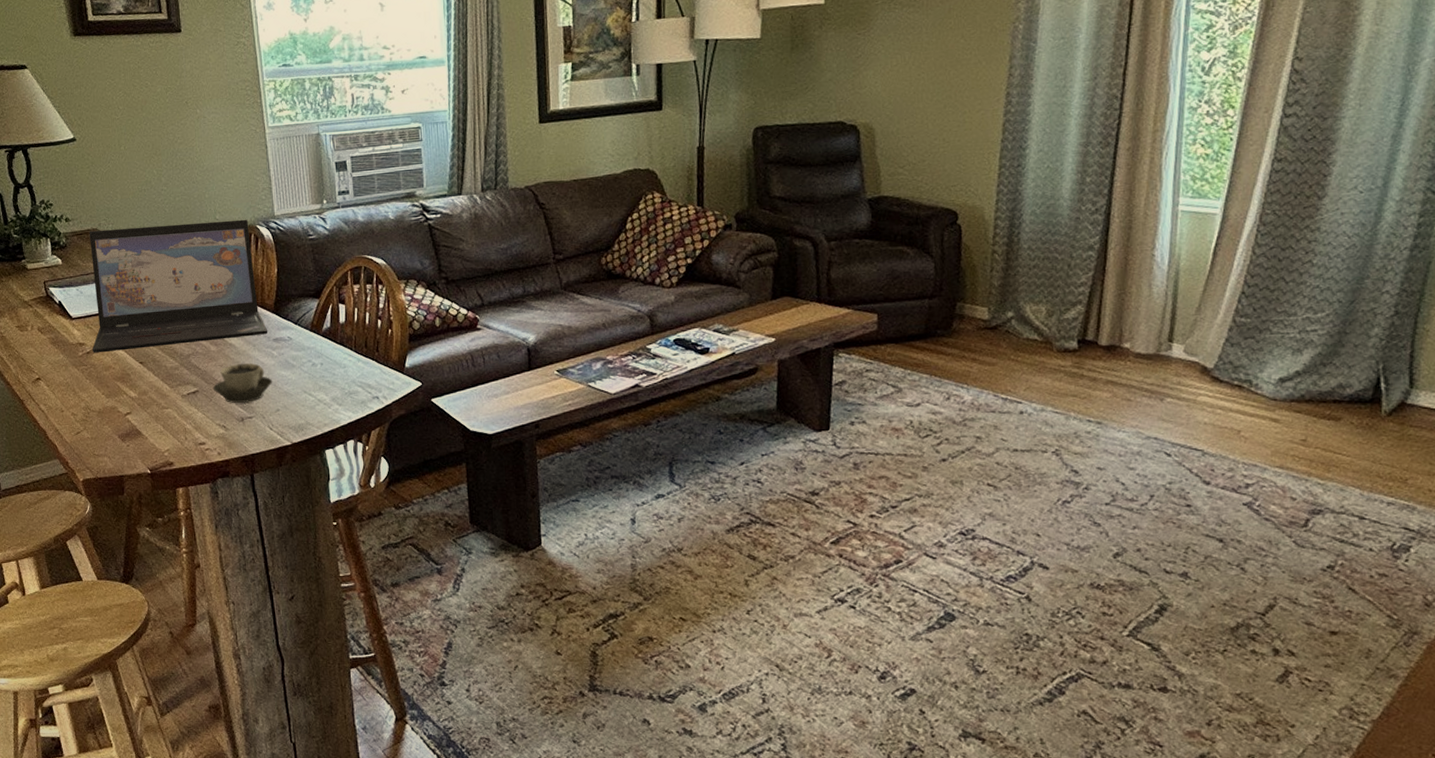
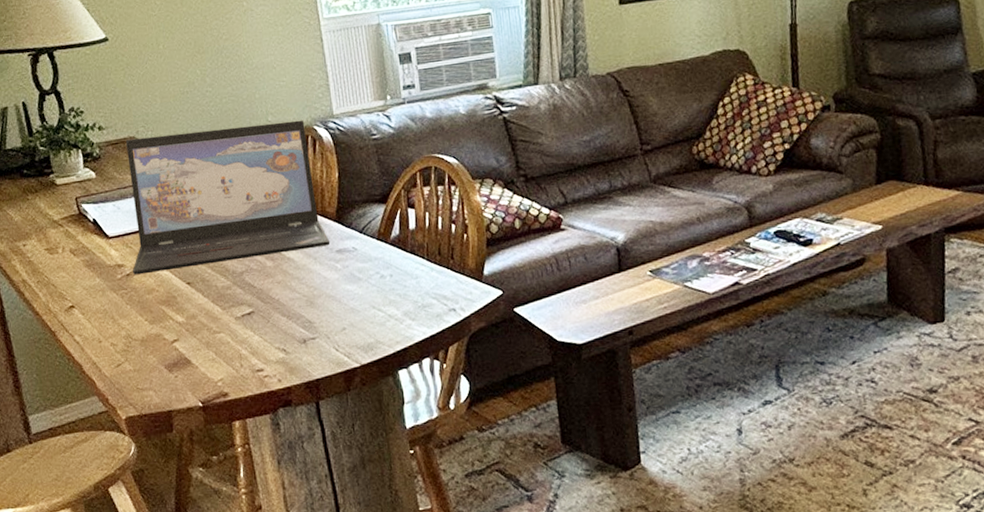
cup: present [212,363,273,403] -> none [270,278,338,324]

